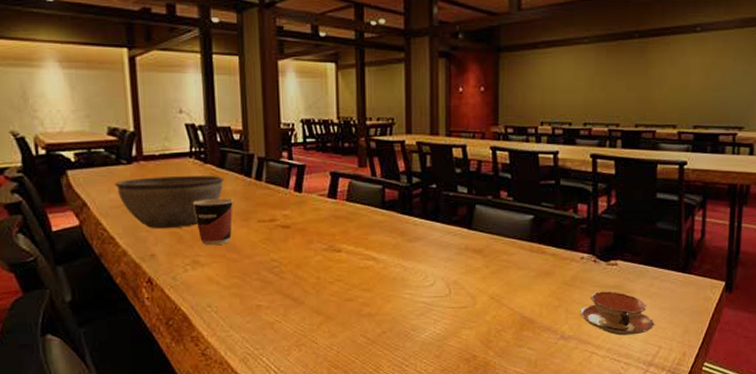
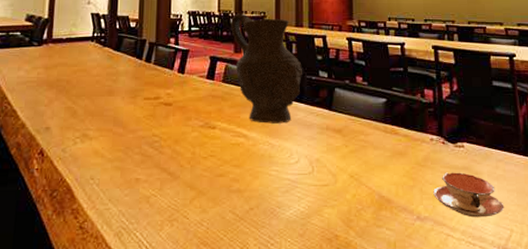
bowl: present [115,176,225,228] -> none [24,57,119,103]
cup: present [192,198,234,246] -> none [88,77,125,120]
decorative vase: none [353,120,439,245] -> present [231,13,303,124]

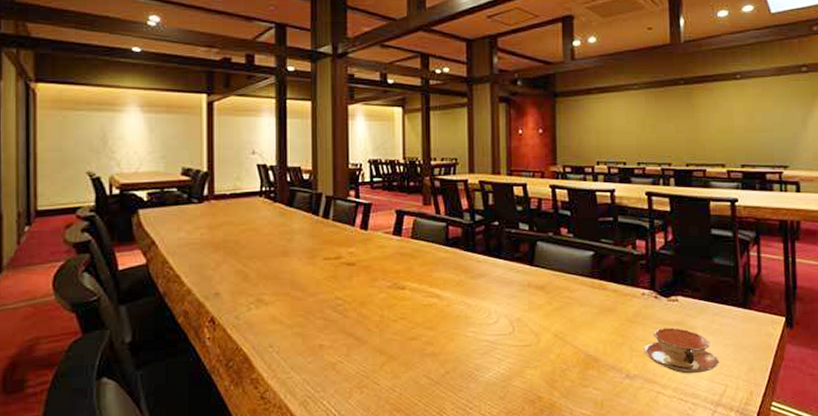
decorative vase: present [231,13,303,124] -> none [418,160,501,282]

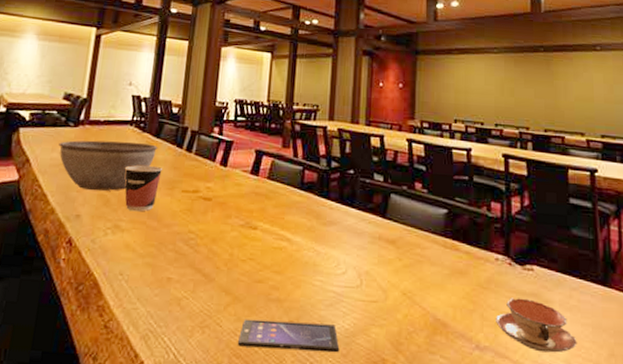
bowl: none [184,214,293,266] -> present [58,140,158,191]
cup: none [259,236,301,284] -> present [124,165,163,212]
smartphone: none [396,371,497,401] -> present [237,319,340,353]

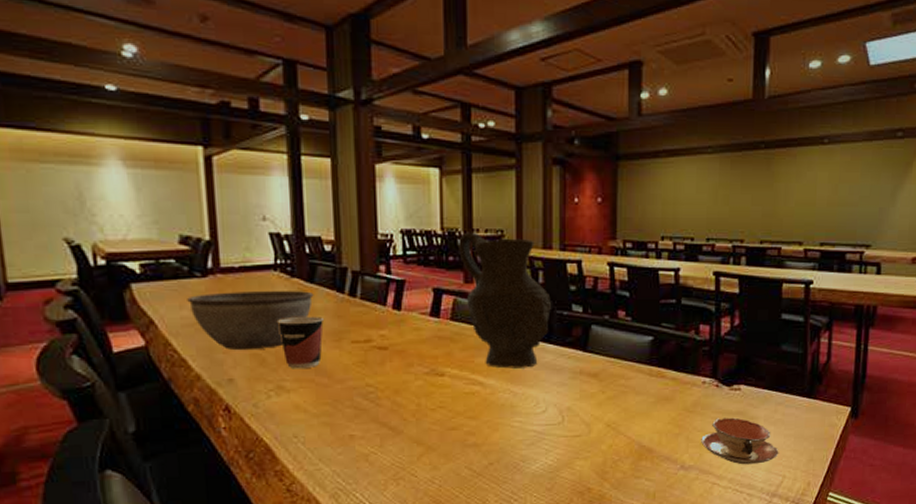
smartphone: present [237,319,340,353] -> none [435,462,544,493]
decorative vase: none [280,105,357,229] -> present [459,232,552,369]

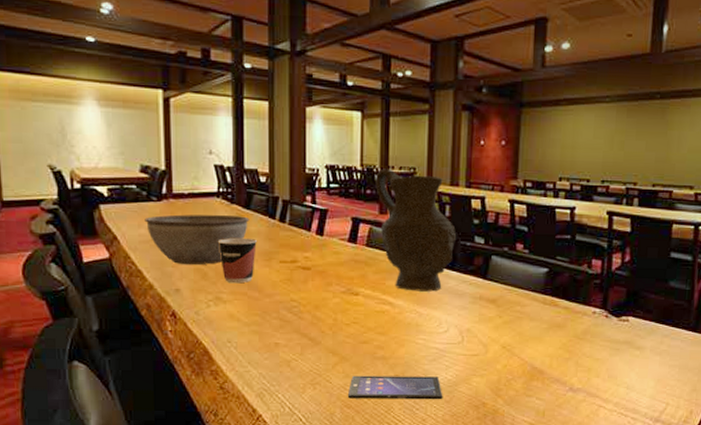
smartphone: none [435,462,544,493] -> present [347,375,443,400]
teacup: present [700,417,779,465] -> none [588,346,664,391]

